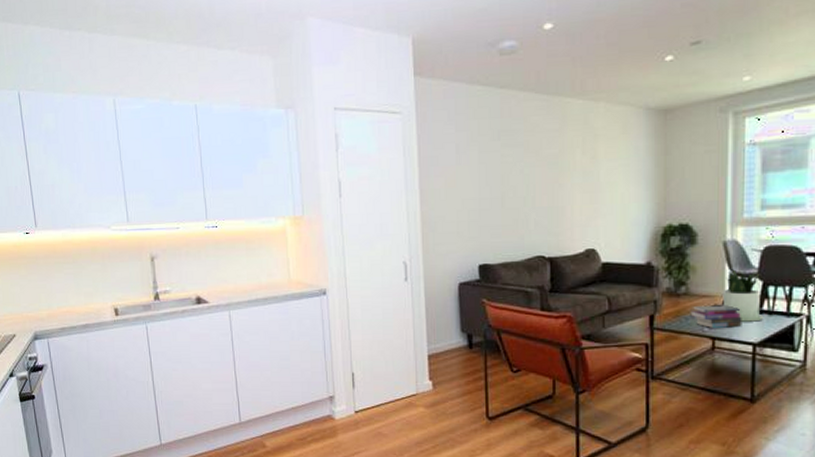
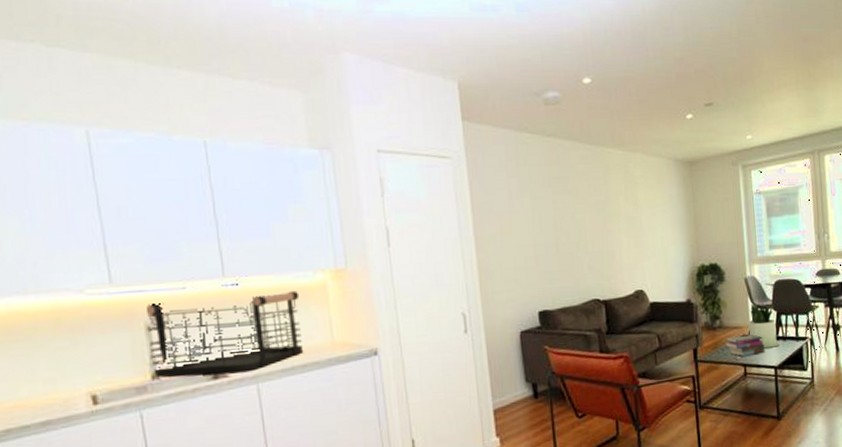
dish rack: none [152,234,266,301] -> present [147,290,304,378]

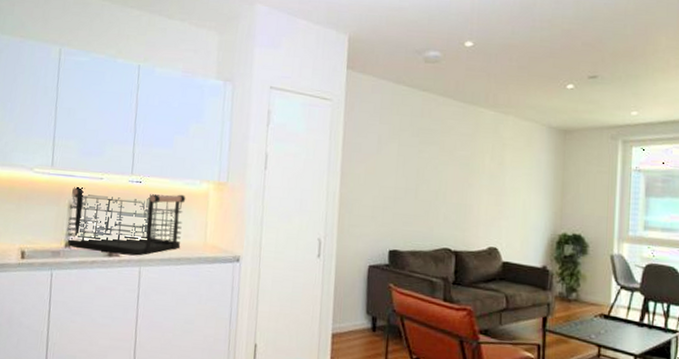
books: present [726,334,765,357] -> none [580,312,626,337]
planter: present [748,303,781,348] -> none [608,283,645,334]

